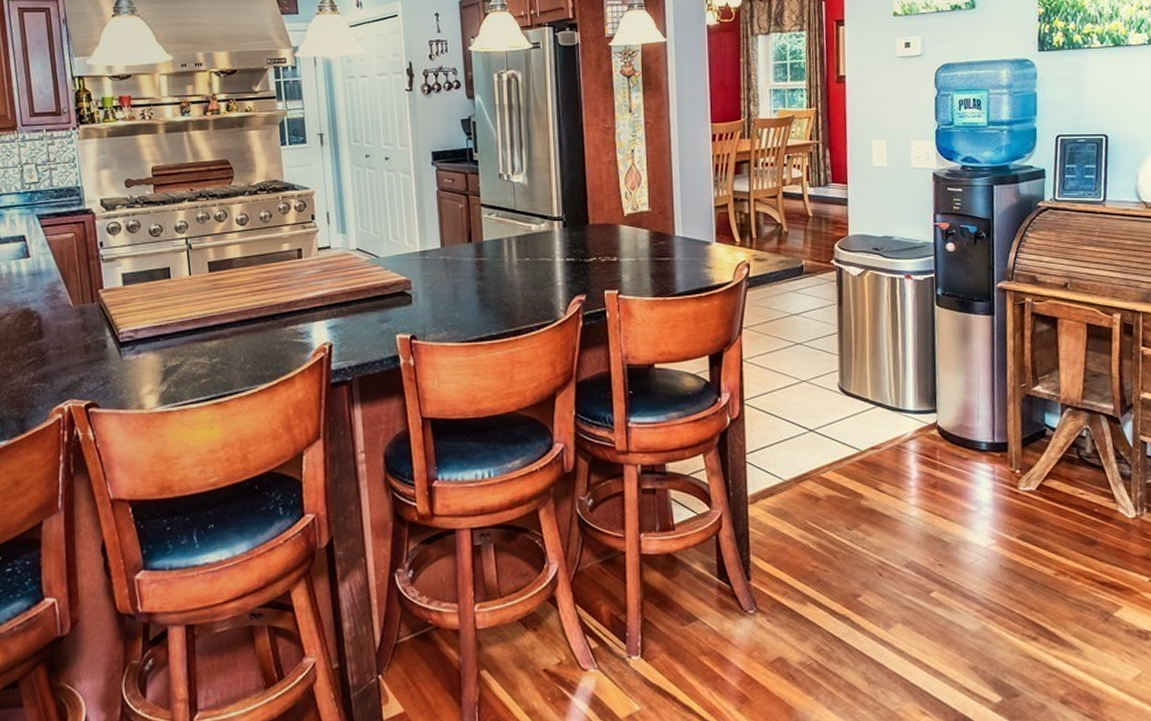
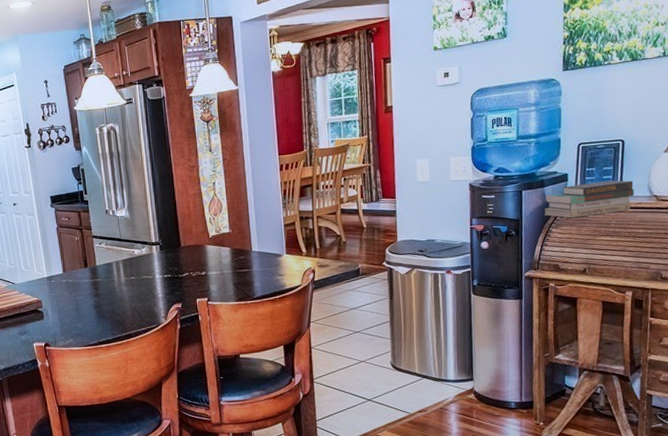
books: none [1019,180,1121,222] -> present [544,180,634,218]

